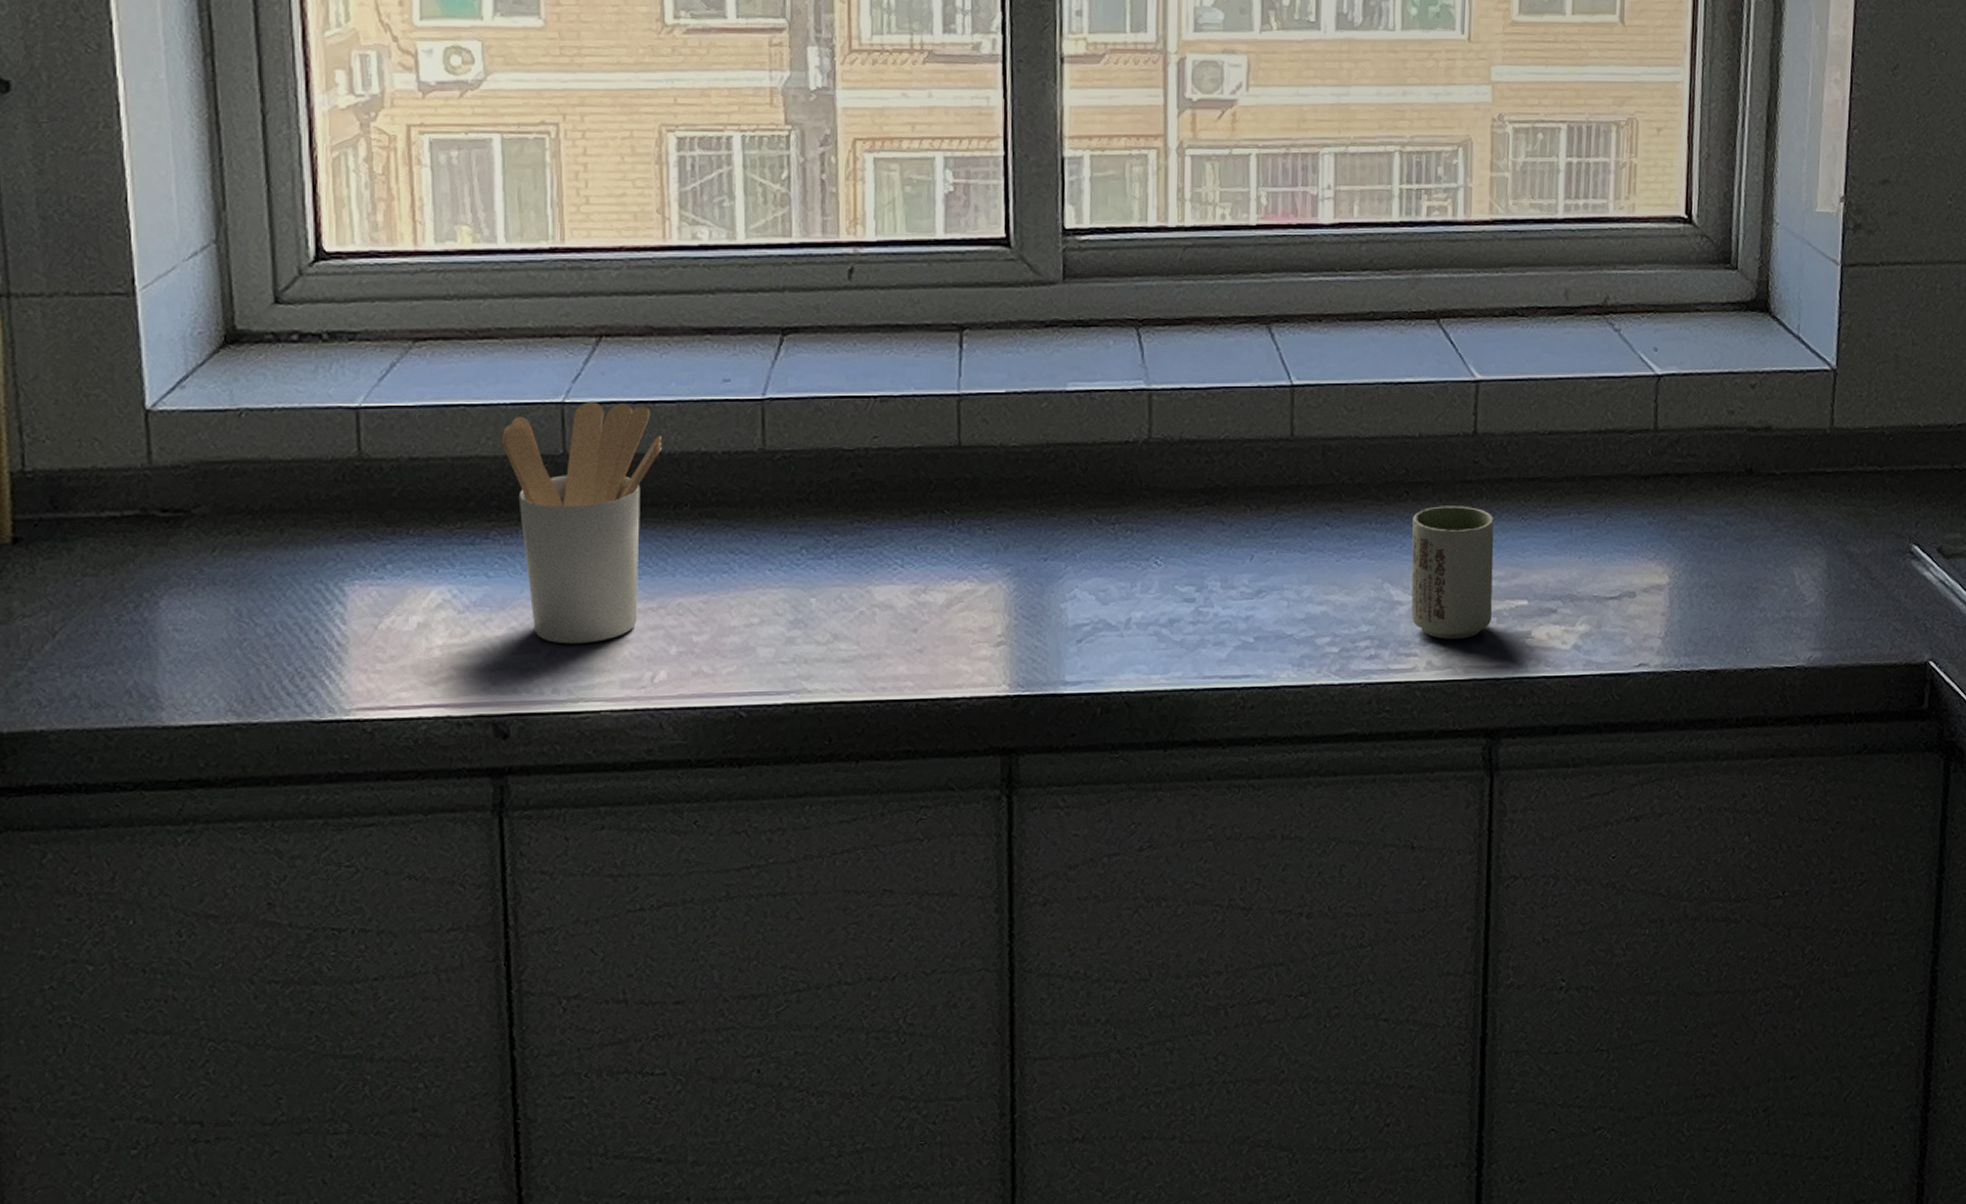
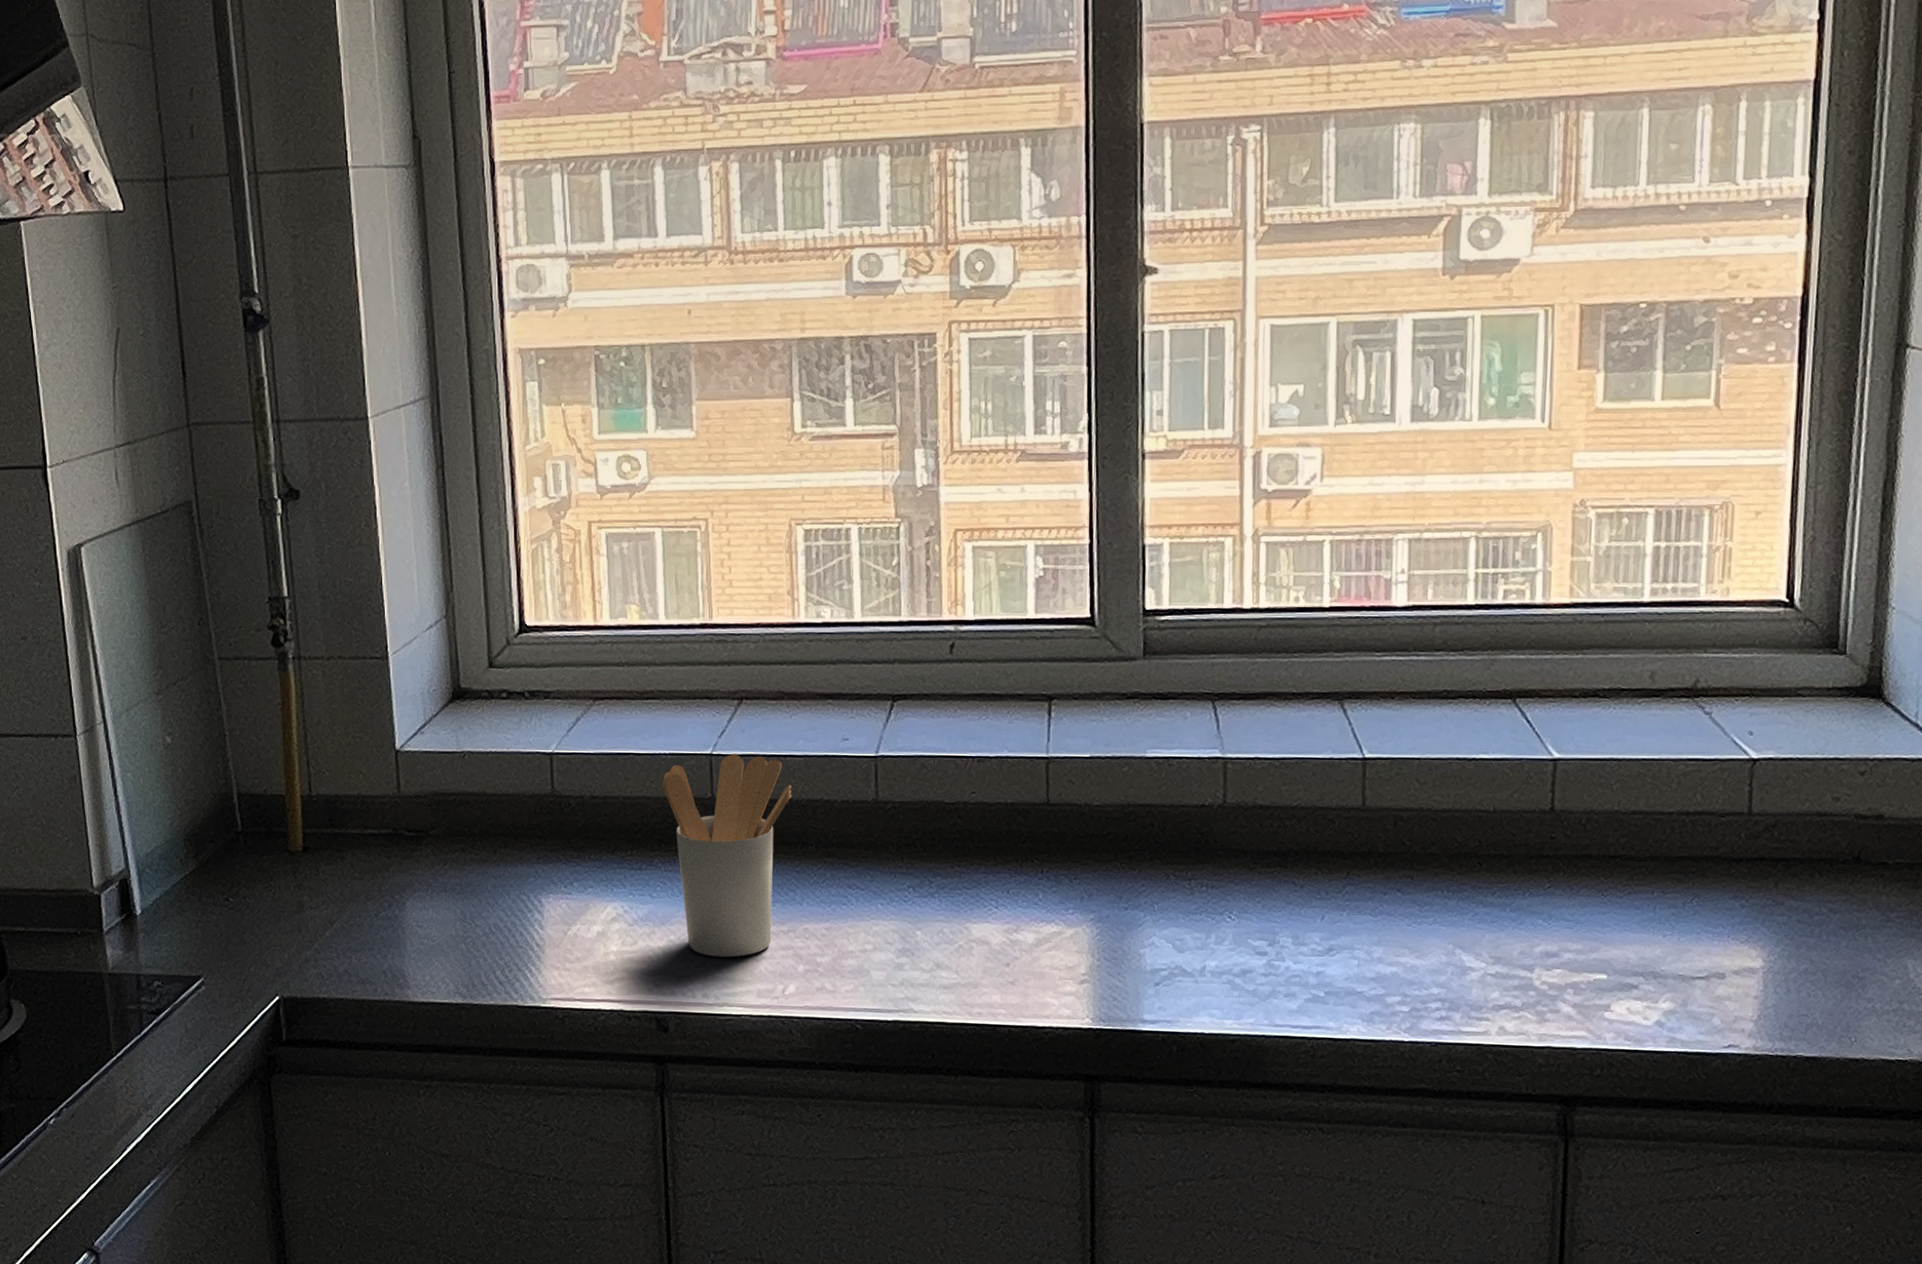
cup: present [1411,506,1494,639] -> none [1483,878,1572,1008]

